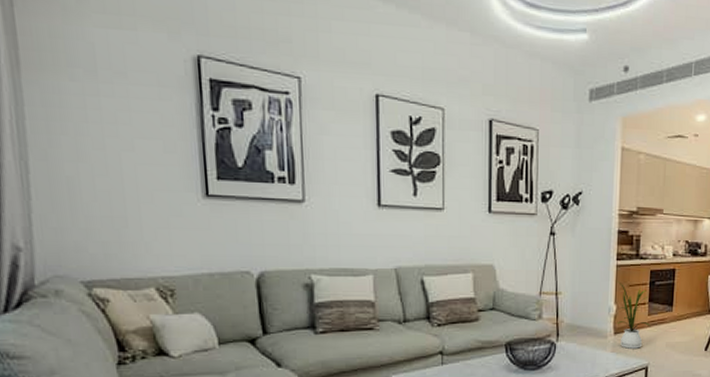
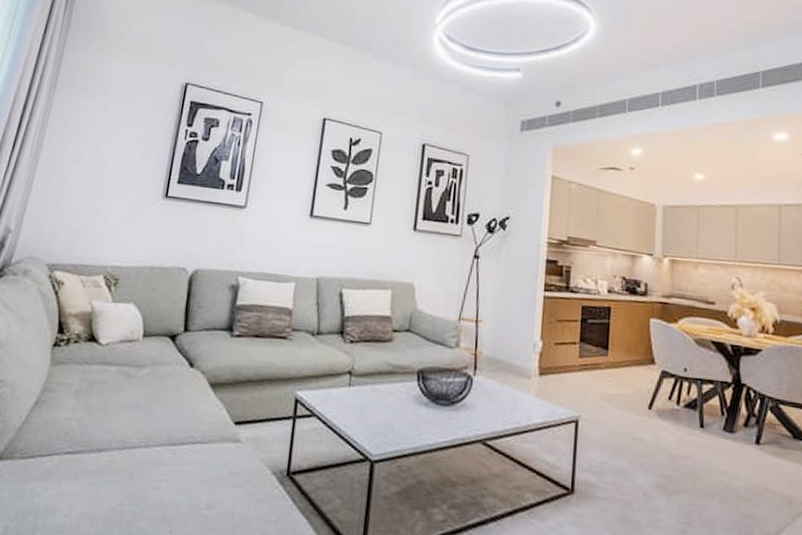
house plant: present [616,281,651,349] -> none [542,314,582,396]

